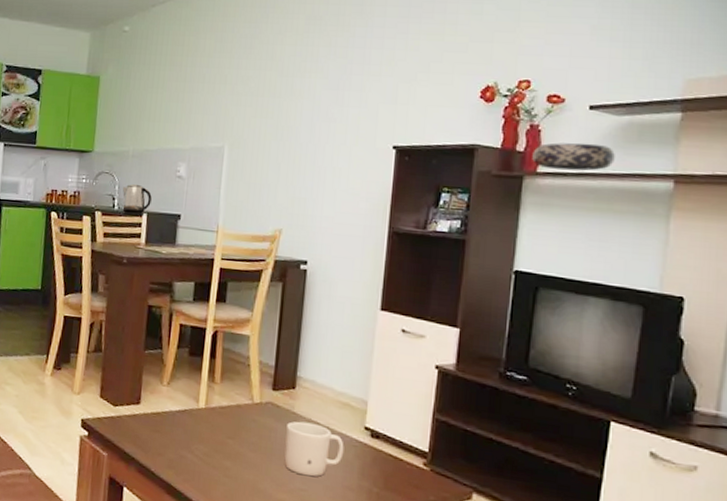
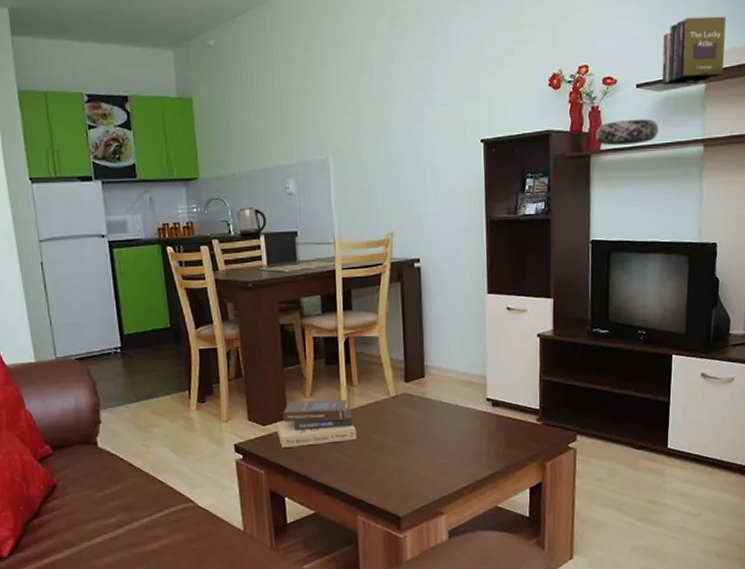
books: none [126,385,211,442] -> present [276,399,356,448]
mug: present [284,421,345,477] -> none [422,404,472,452]
books: none [622,38,716,112] -> present [661,16,726,85]

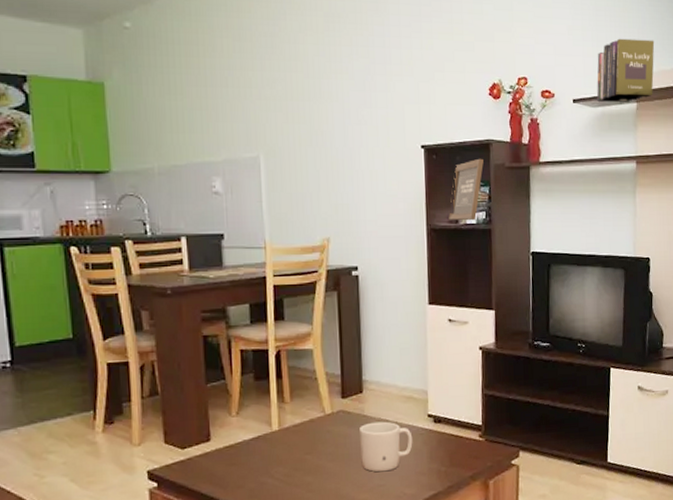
kettle: present [235,206,266,240] -> none [152,205,189,242]
books: present [276,399,356,448] -> none [197,417,288,473]
mug: none [422,404,472,452] -> present [360,421,413,472]
picture frame: none [507,149,543,213] -> present [448,158,484,221]
decorative bowl: present [595,118,660,146] -> none [535,133,596,159]

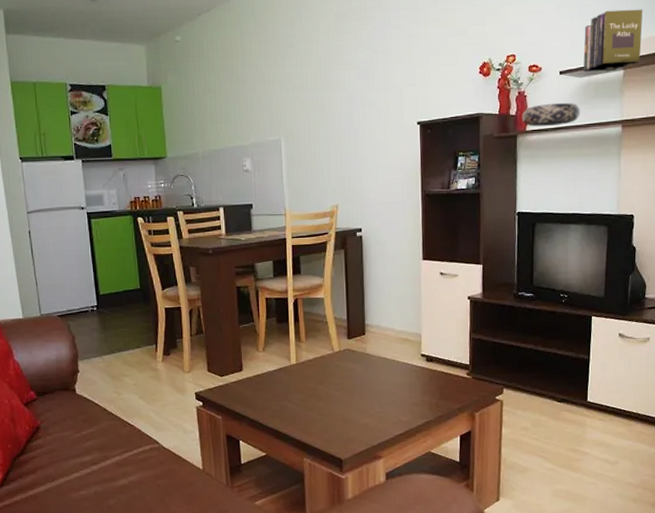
mug: present [360,421,413,472] -> none [362,359,408,402]
picture frame: present [448,158,484,221] -> none [441,130,474,187]
decorative bowl: none [535,133,596,159] -> present [522,102,581,127]

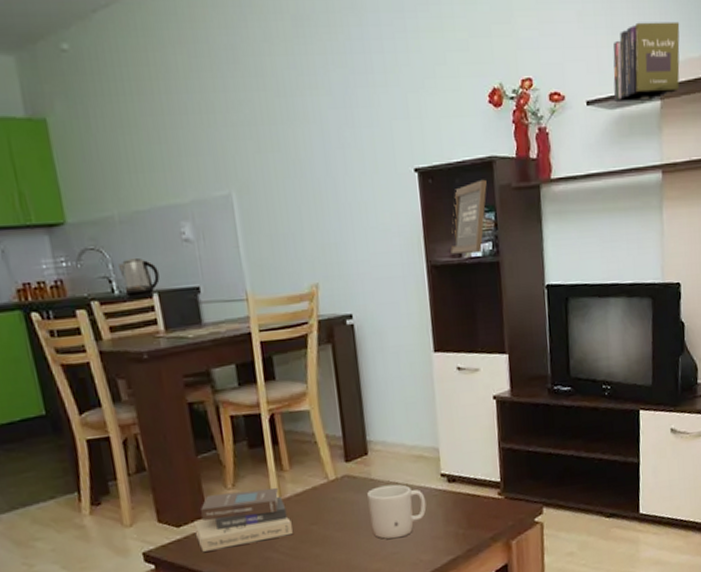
kettle: none [198,182,225,212] -> present [117,257,160,301]
books: none [232,353,304,396] -> present [193,487,293,552]
mug: none [362,359,408,402] -> present [367,484,427,539]
picture frame: none [441,130,474,187] -> present [450,179,487,256]
decorative bowl: present [522,102,581,127] -> none [544,141,615,174]

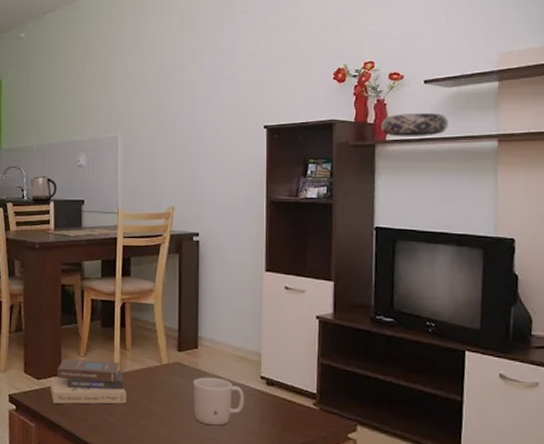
picture frame: present [450,179,487,256] -> none [289,137,326,195]
decorative bowl: none [544,141,615,174] -> present [381,112,450,137]
books: present [613,21,680,102] -> none [451,19,521,81]

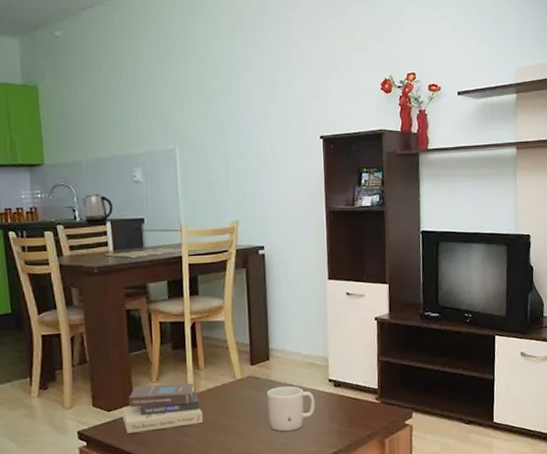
decorative bowl: present [381,112,450,137] -> none [423,122,479,146]

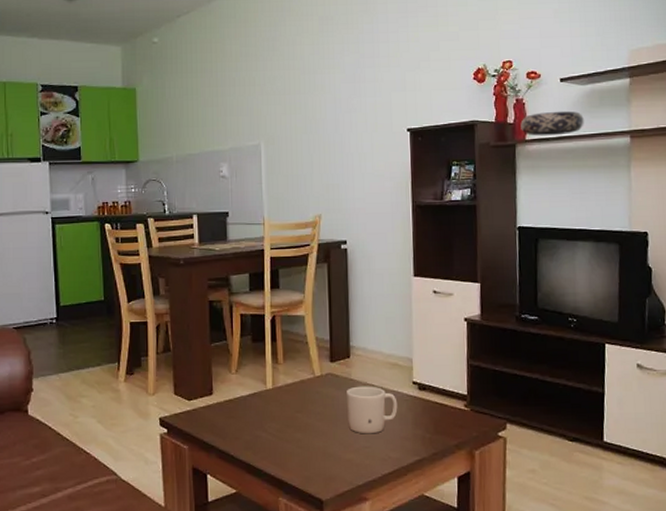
kettle: present [81,193,113,226] -> none [170,187,200,219]
books: present [121,382,203,433] -> none [201,376,280,424]
decorative bowl: none [423,122,479,146] -> present [520,110,585,136]

